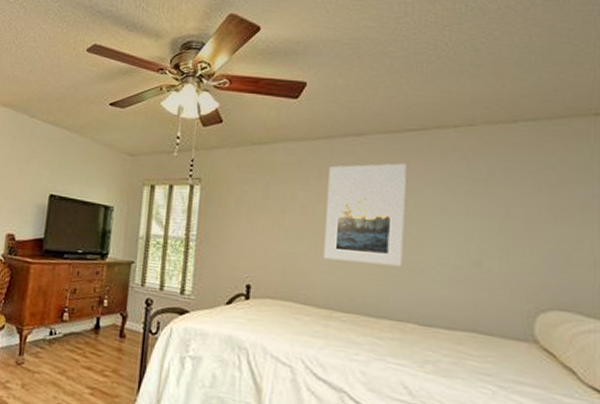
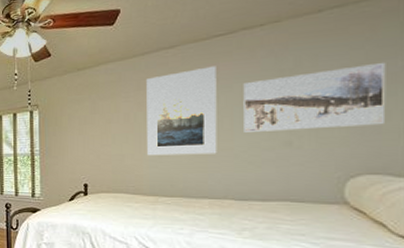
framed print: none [432,186,577,256] -> present [243,63,386,132]

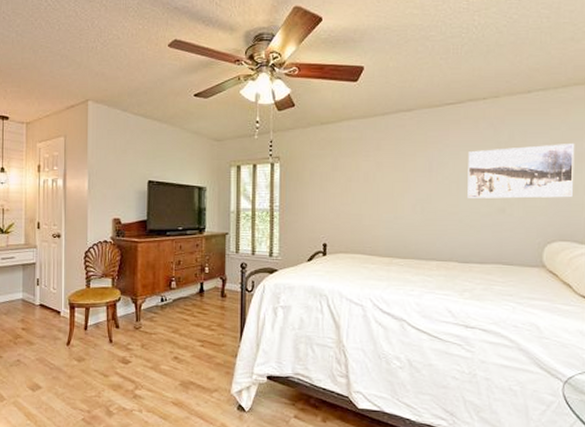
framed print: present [146,66,217,156] -> none [384,133,447,218]

